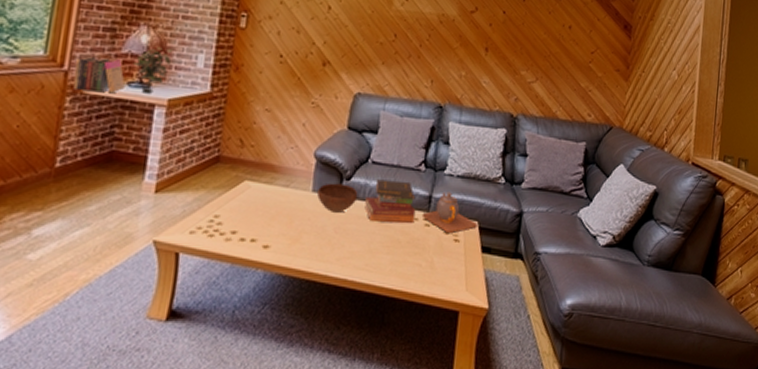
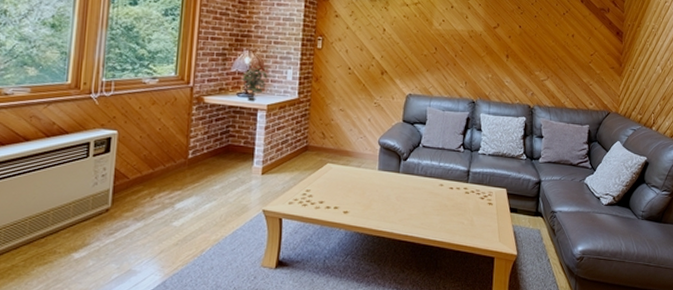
books: present [73,57,125,94] -> none [197,75,235,102]
bowl: present [317,183,358,214] -> none [382,163,413,186]
books: present [364,179,416,223] -> none [418,159,458,192]
teapot: present [421,191,478,234] -> none [462,167,506,199]

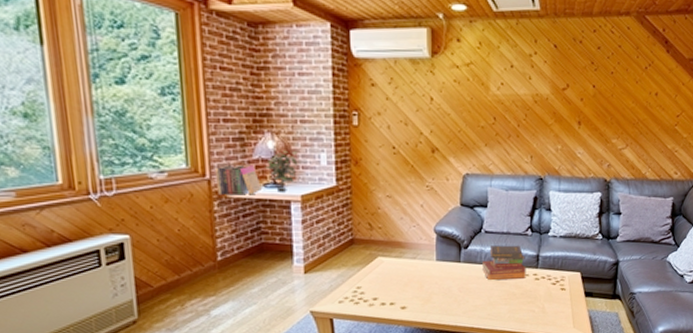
books: none [197,75,235,102] -> present [216,165,262,196]
books: none [418,159,458,192] -> present [482,245,526,281]

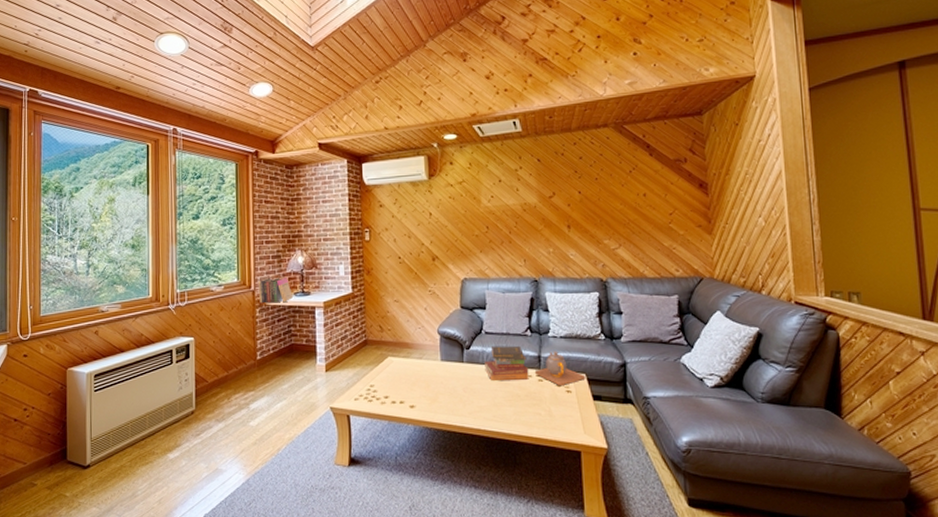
potted plant: present [265,150,298,194] -> none [296,263,322,301]
teapot: none [531,250,580,285] -> present [534,351,586,387]

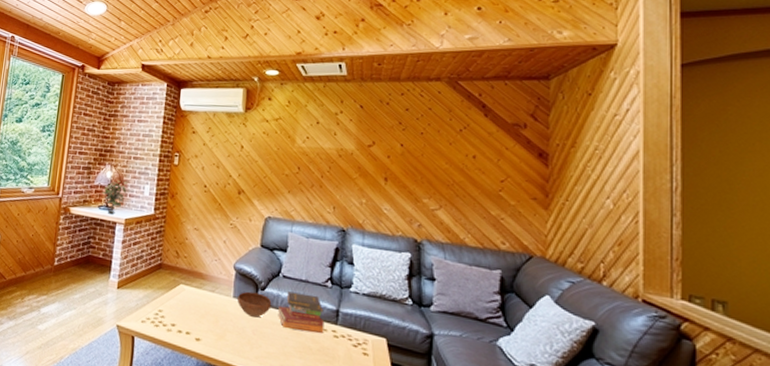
books: present [259,277,293,304] -> none [65,187,97,214]
potted plant: none [296,263,322,301] -> present [102,180,128,216]
bowl: none [445,352,478,377] -> present [237,291,272,318]
teapot: present [534,351,586,387] -> none [330,307,386,347]

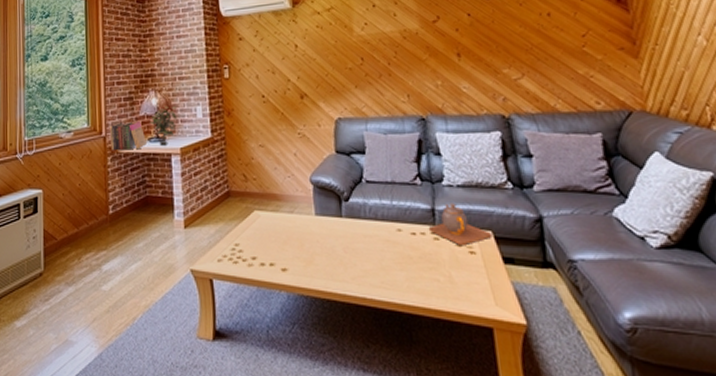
books: none [65,187,97,214] -> present [110,121,147,151]
bowl: present [237,291,272,318] -> none [320,205,360,235]
books: present [278,291,325,333] -> none [367,196,422,240]
teapot: none [330,307,386,347] -> present [428,203,492,246]

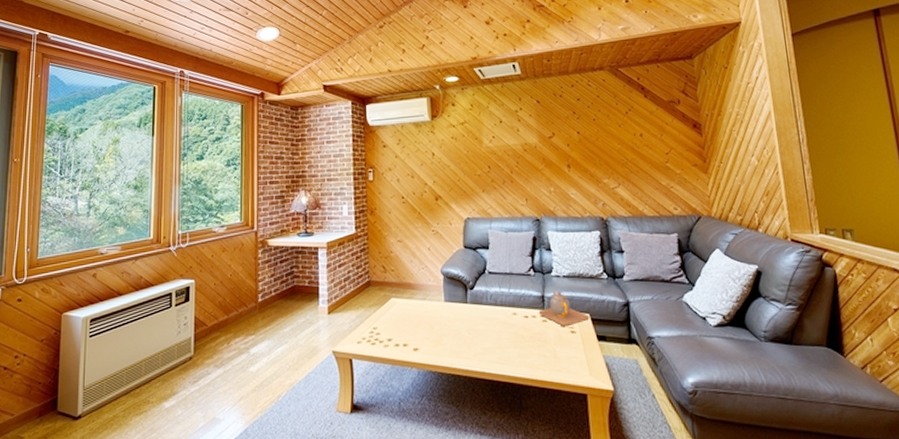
books: present [110,121,147,151] -> none [262,218,296,245]
potted plant: present [149,105,178,147] -> none [299,204,325,241]

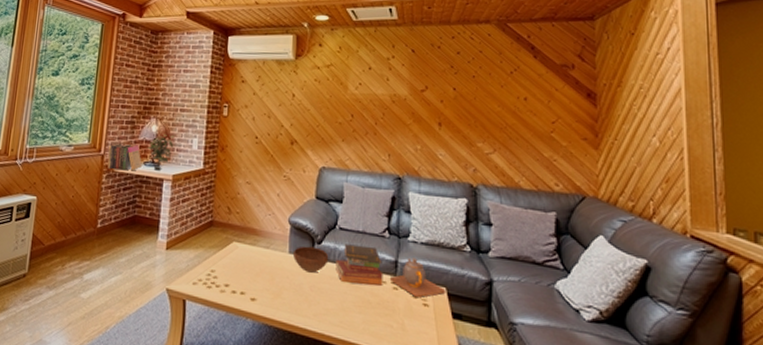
books: none [262,218,296,245] -> present [107,144,142,171]
potted plant: none [299,204,325,241] -> present [147,134,175,172]
bowl: none [449,293,482,318] -> present [293,246,329,274]
books: none [488,285,533,323] -> present [336,244,383,286]

